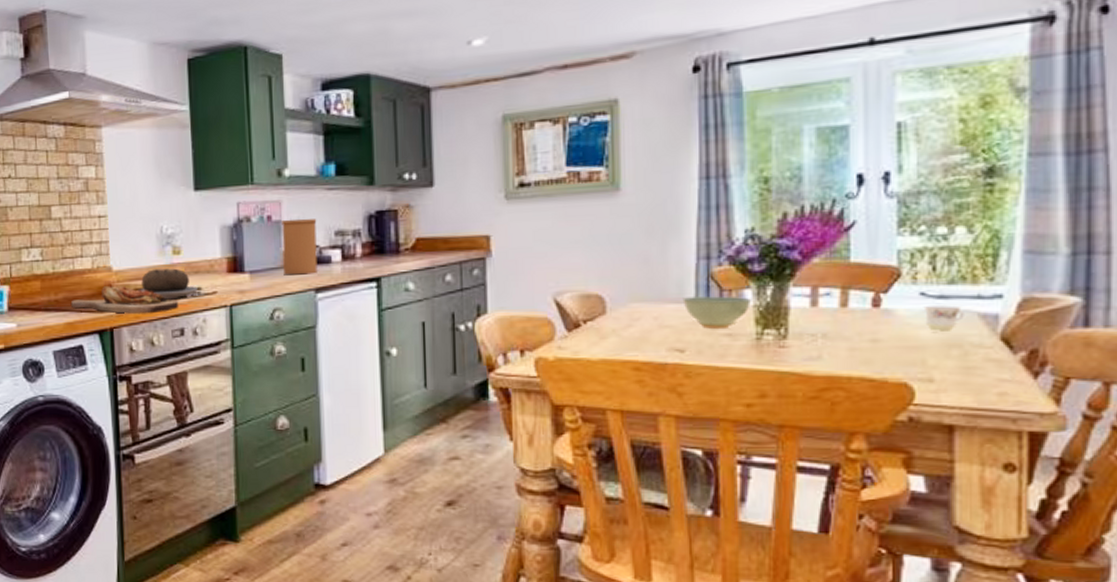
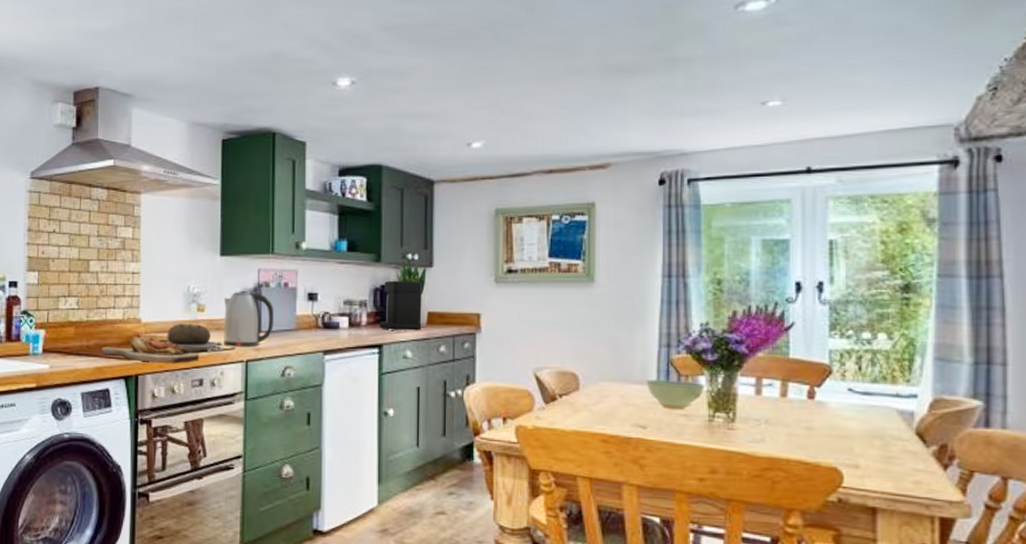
kettle: none [201,227,258,291] -> present [223,290,274,348]
canister: present [282,218,318,275] -> none [296,287,329,338]
coffee maker: none [376,204,424,261] -> present [380,281,422,331]
planter: none [392,180,431,256] -> present [396,260,429,328]
teacup: present [923,305,964,335] -> none [850,401,885,427]

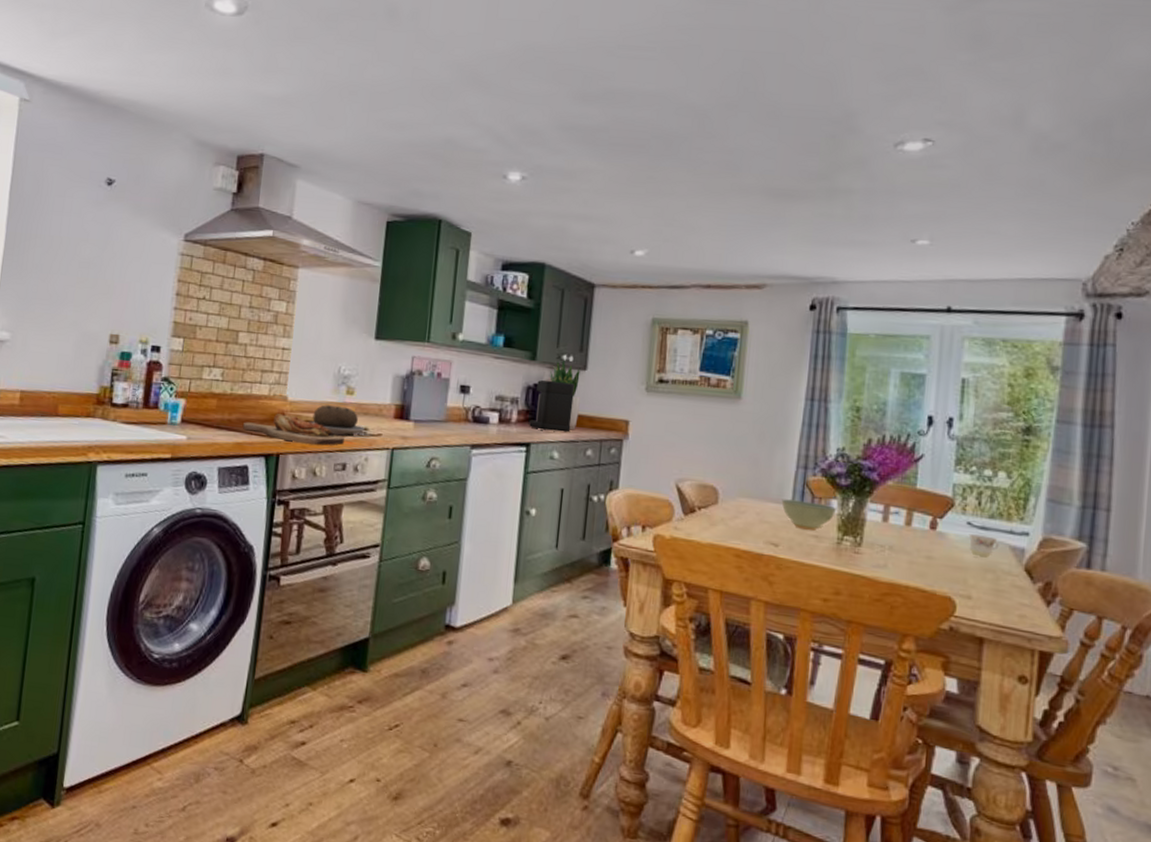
kettle: present [223,290,274,348] -> none [370,376,425,436]
teacup: none [850,401,885,427] -> present [968,534,999,560]

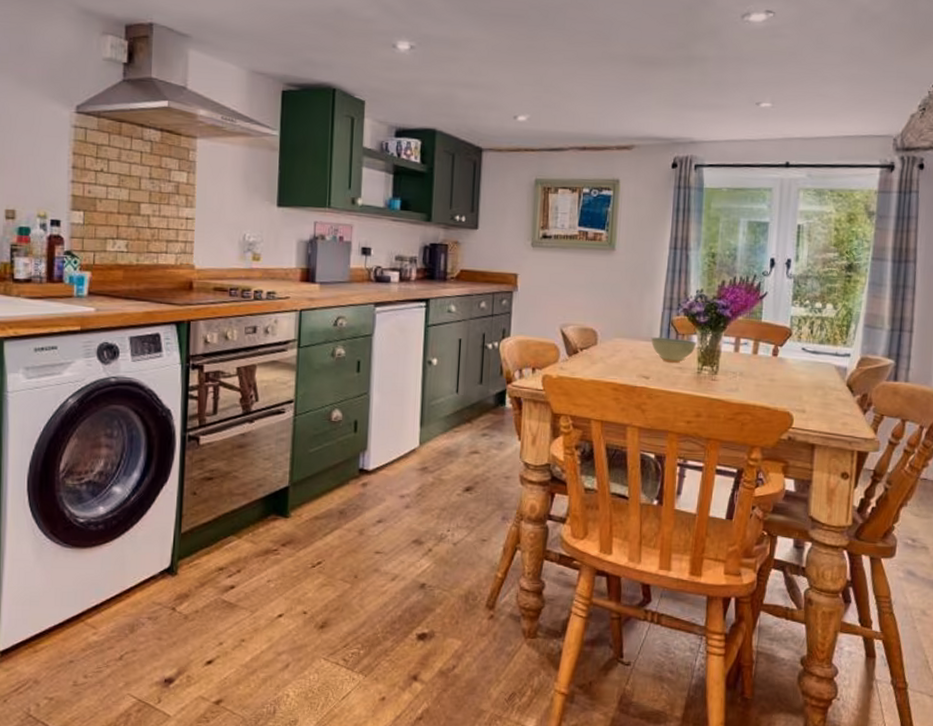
cutting board: present [242,414,344,447] -> none [151,282,253,311]
bread: present [308,405,364,436] -> none [217,271,272,300]
coffee maker: present [529,380,575,433] -> none [427,240,468,287]
planter: present [550,361,581,430] -> none [444,221,473,285]
teacup: present [968,534,999,560] -> none [803,358,827,379]

